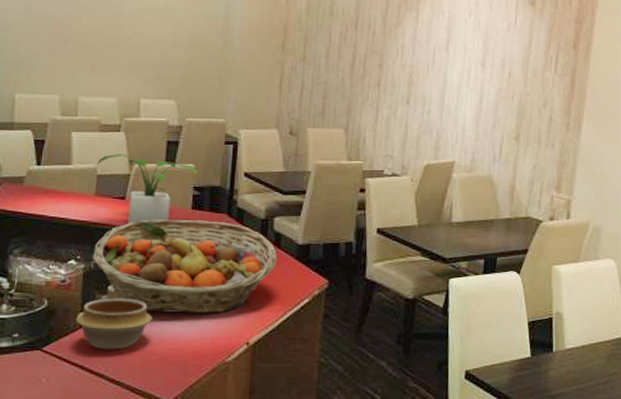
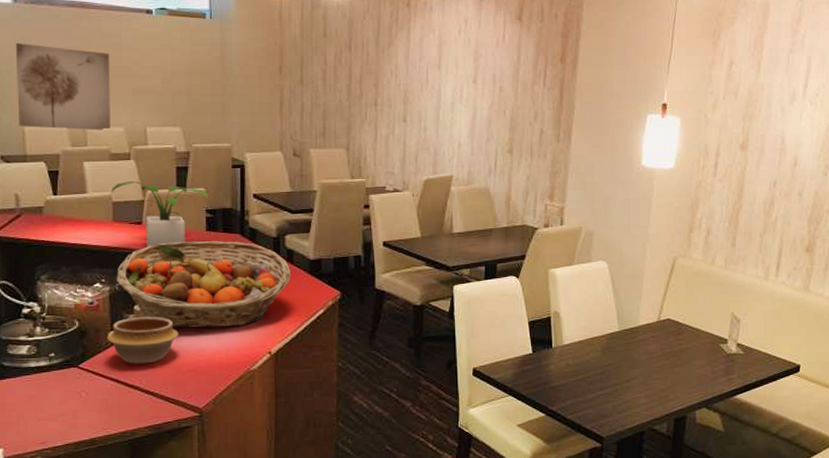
wall art: none [10,9,110,101] -> present [15,43,111,131]

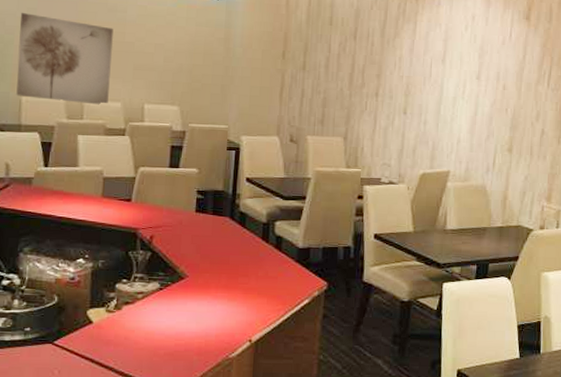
bowl: present [107,316,179,364] -> none [85,295,159,345]
potted plant: present [112,180,208,247] -> none [103,156,200,225]
fruit basket: present [116,241,291,328] -> none [99,221,278,312]

